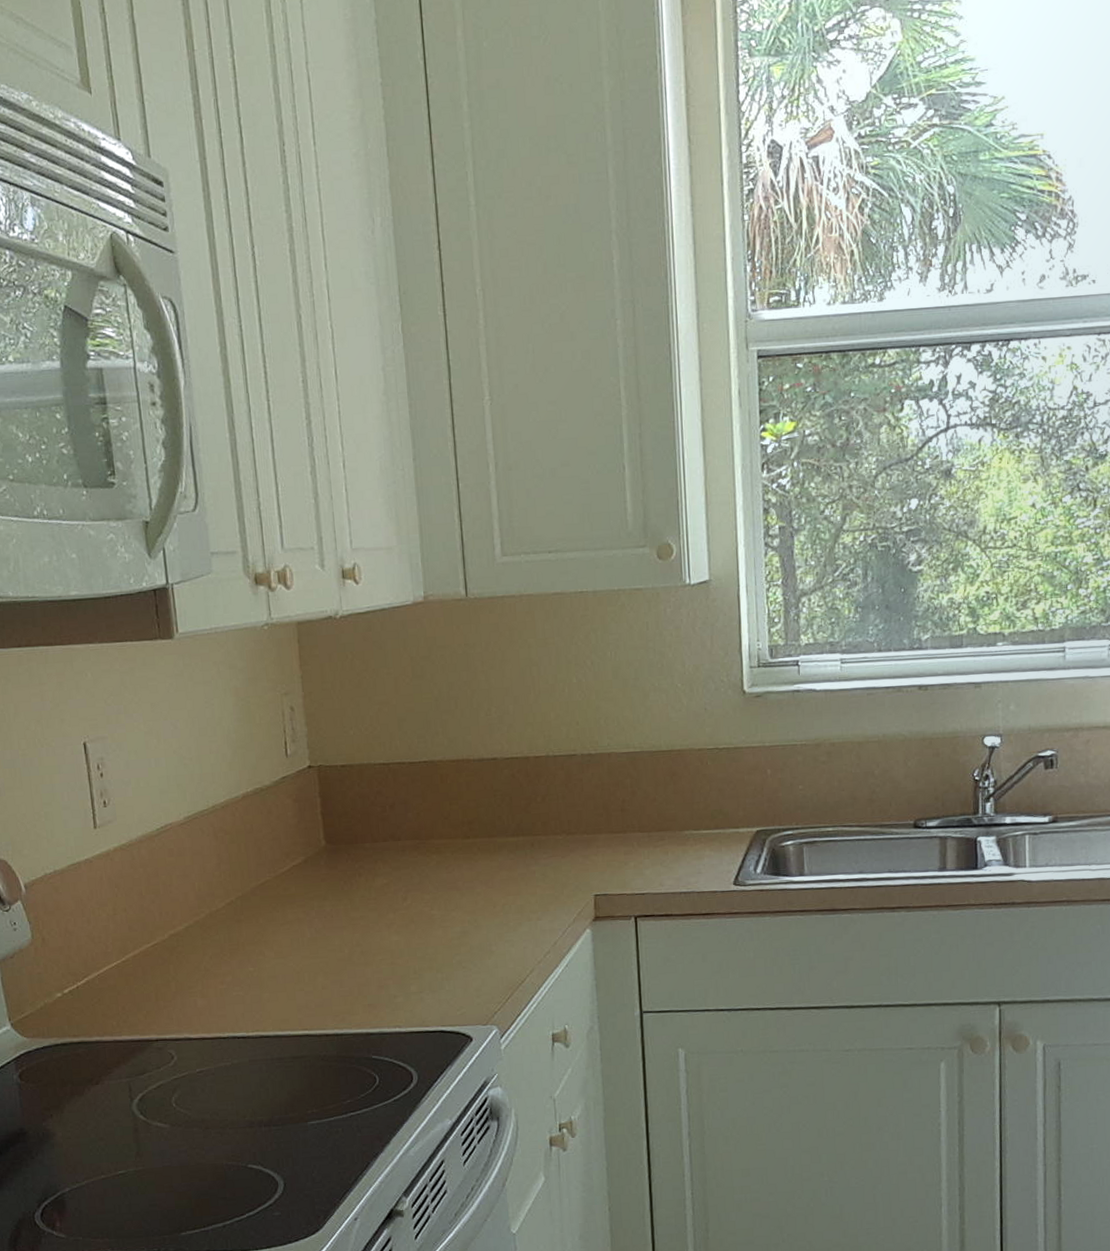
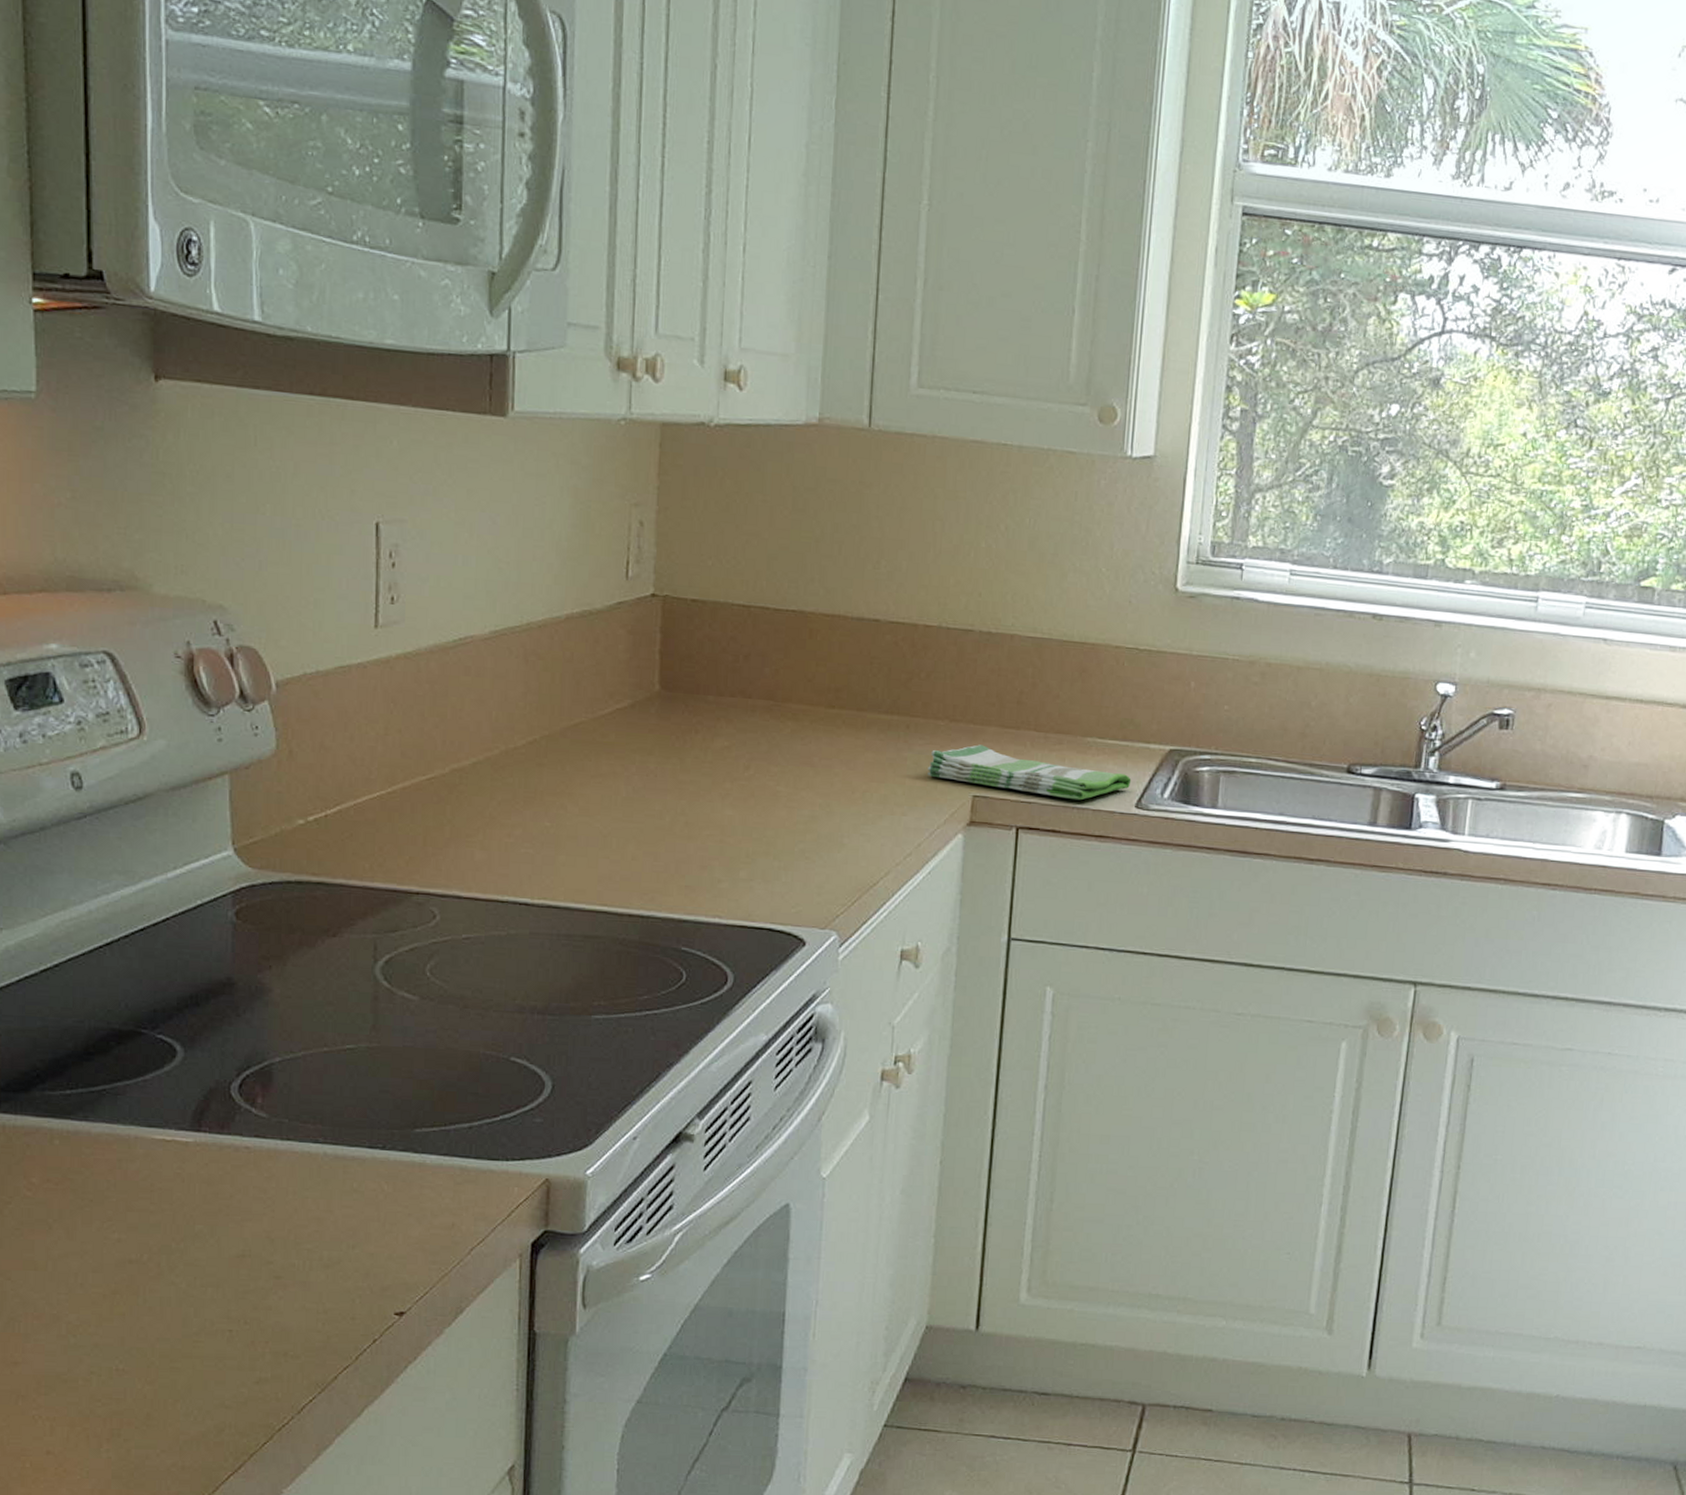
dish towel: none [554,850,727,886] -> present [928,744,1132,801]

